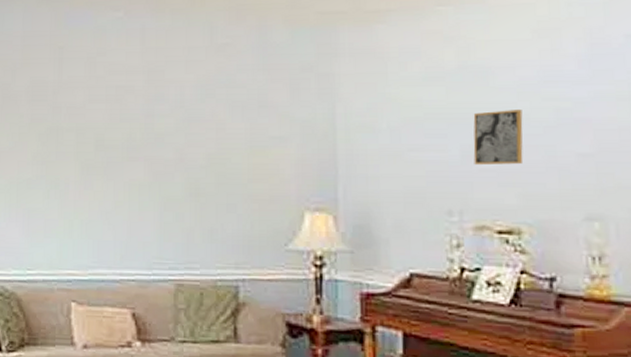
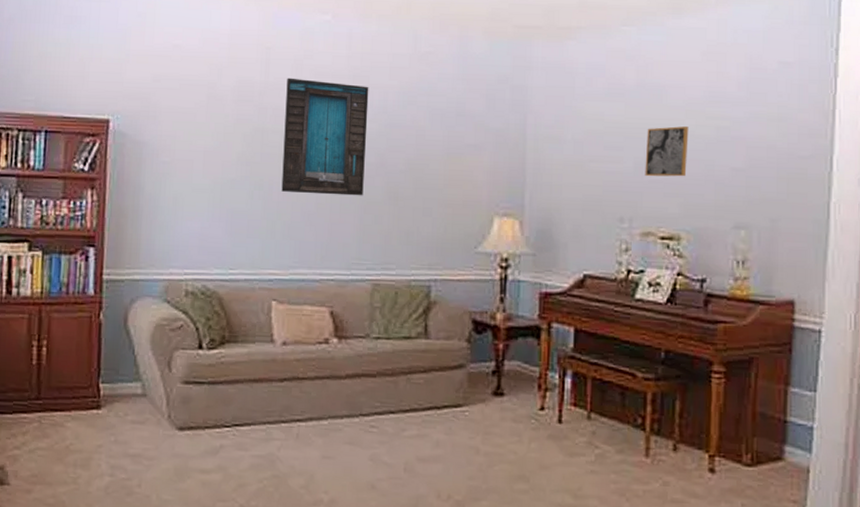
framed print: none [78,76,165,193] -> present [281,77,369,196]

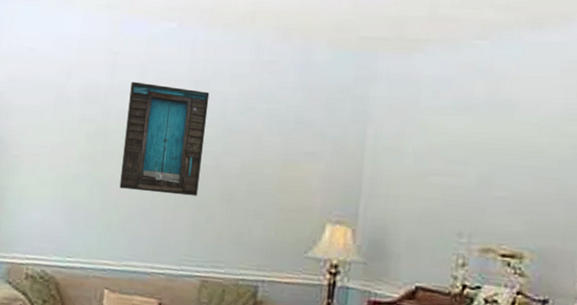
wall art: present [645,126,689,177] -> none [488,143,541,195]

